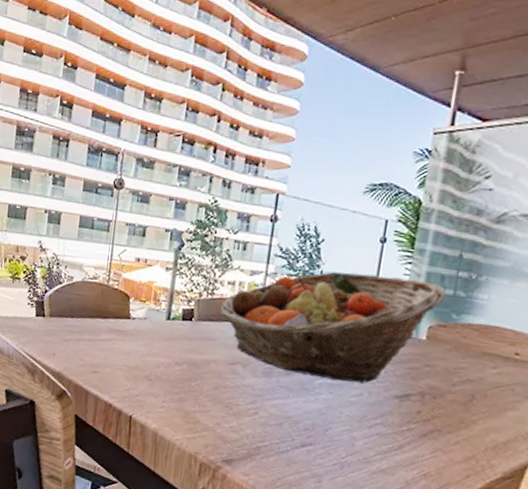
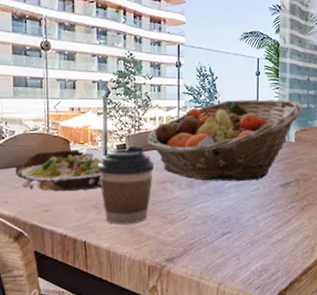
salad plate: none [68,304,163,358] -> present [15,150,102,192]
coffee cup: none [157,311,226,408] -> present [97,145,155,225]

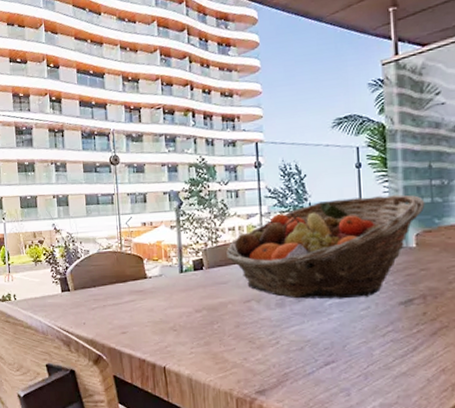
salad plate: present [15,150,102,192] -> none [91,267,179,313]
coffee cup: present [97,145,155,225] -> none [173,259,237,349]

